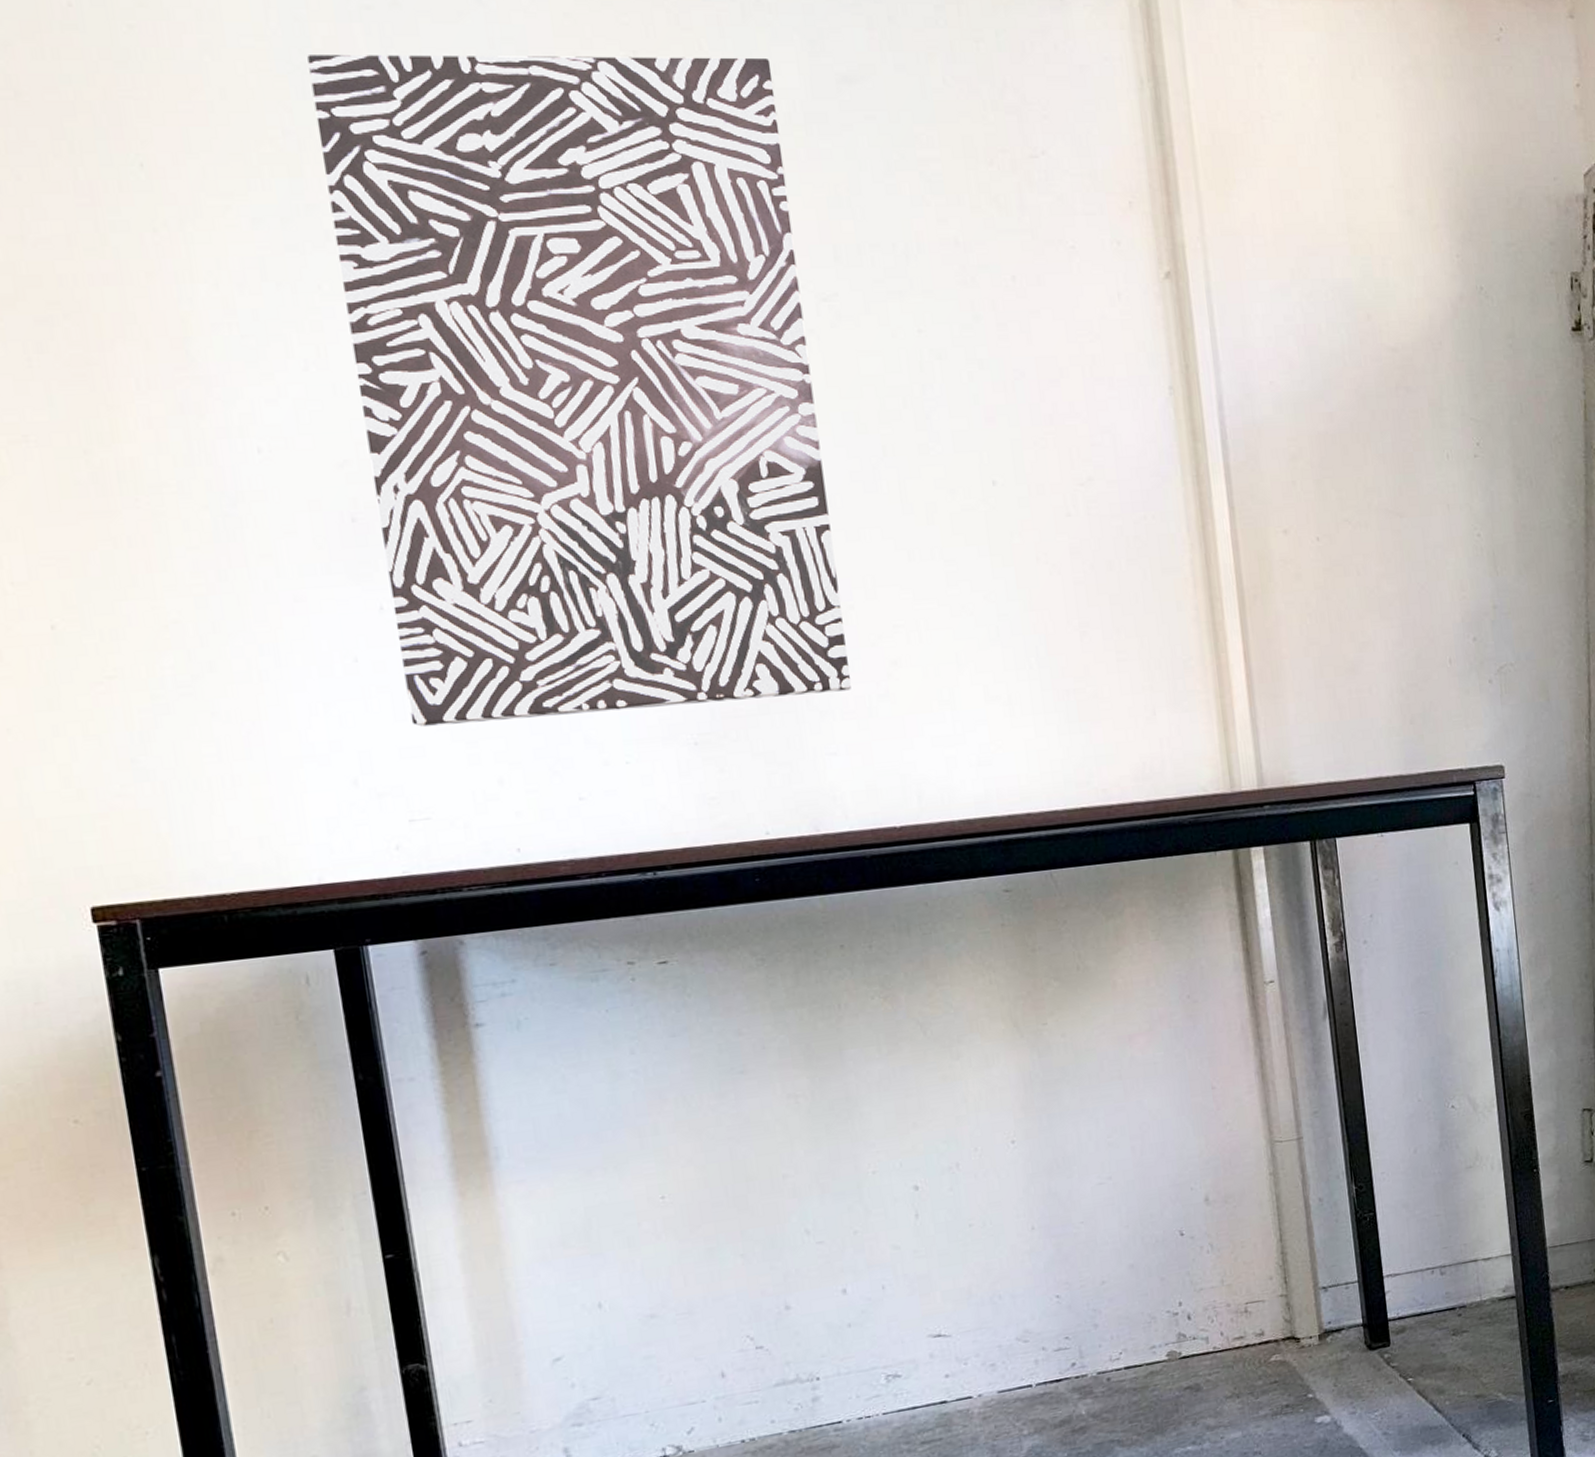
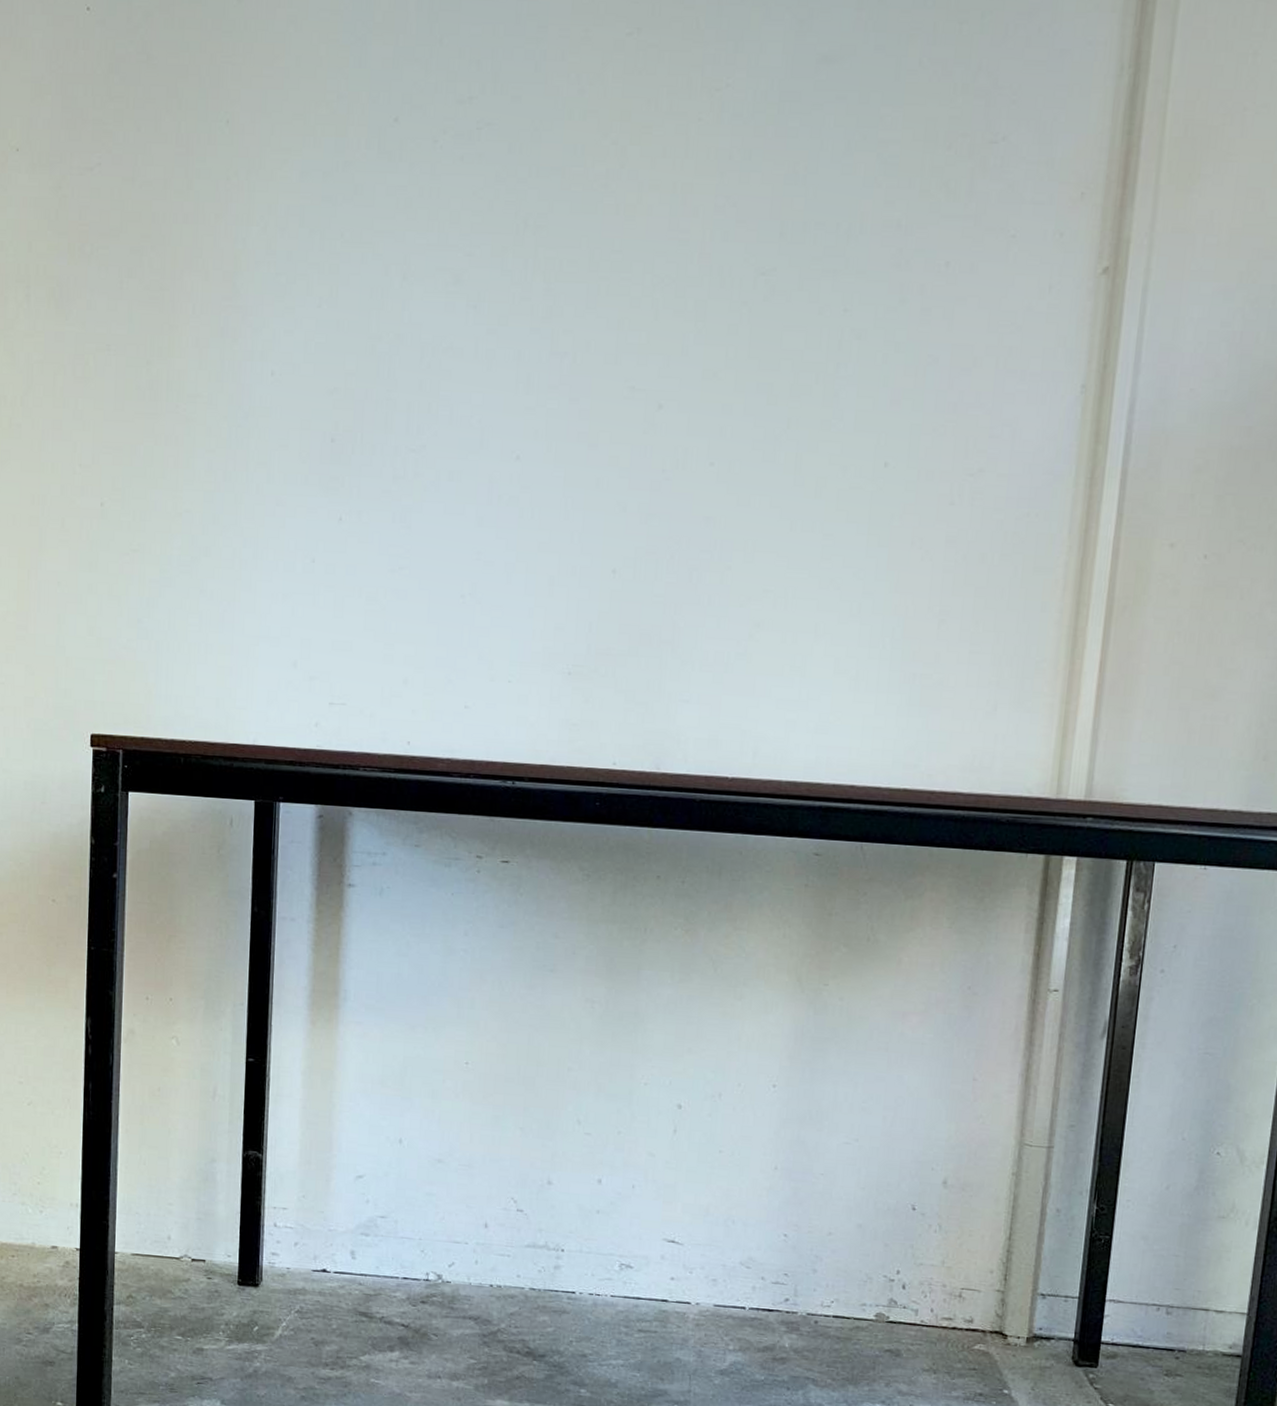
wall art: present [307,55,851,727] -> none [346,28,759,645]

